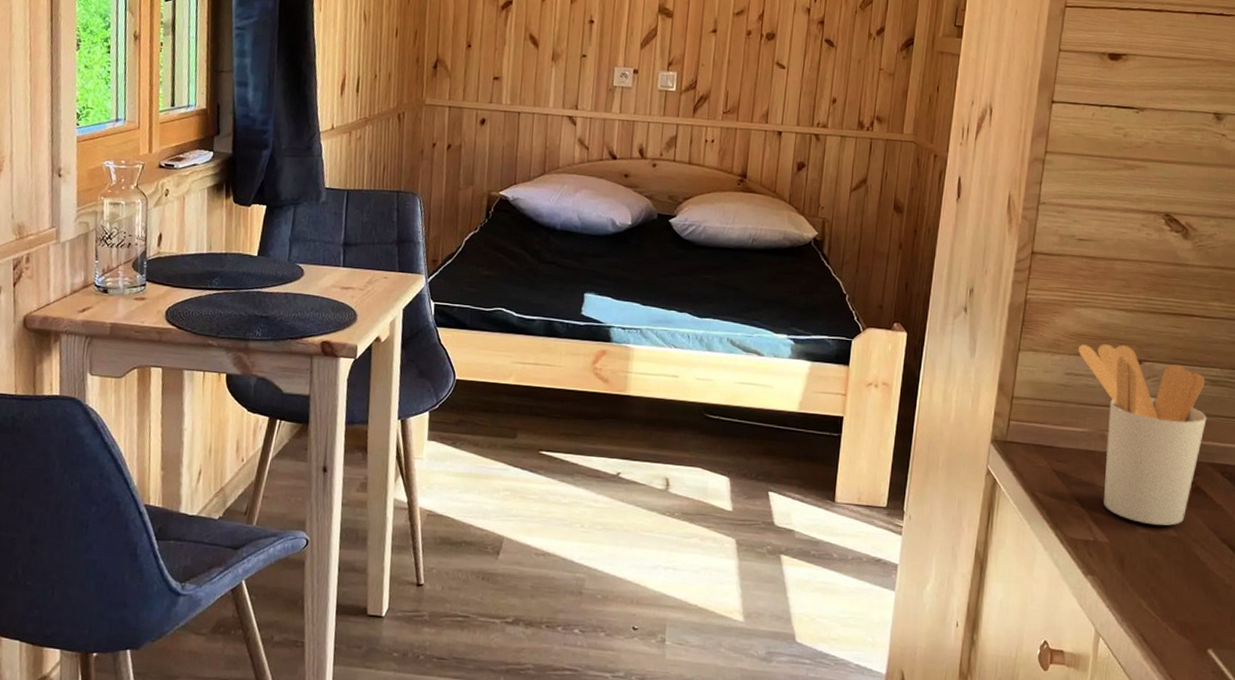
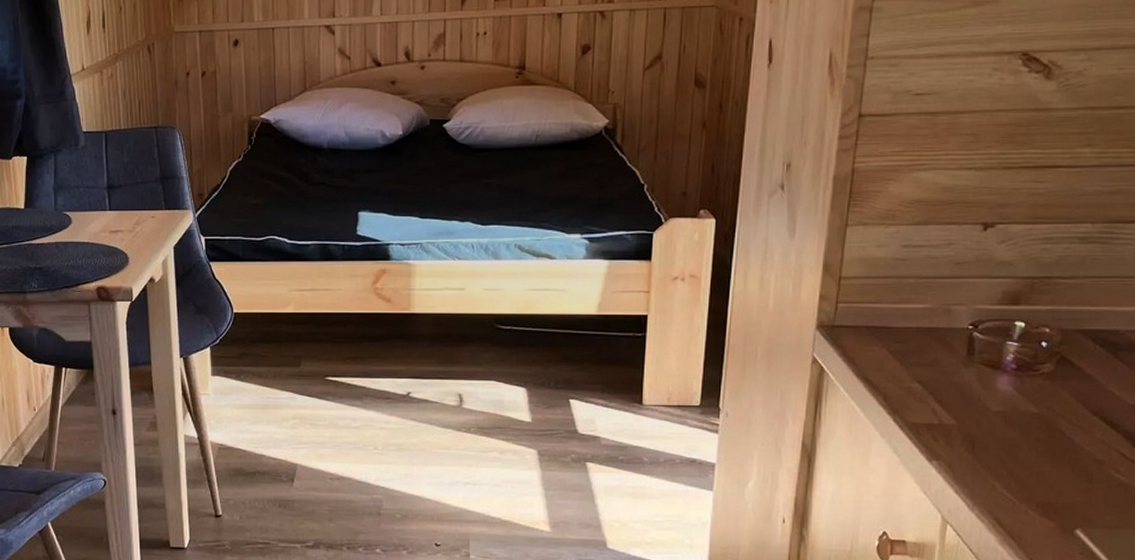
utensil holder: present [1077,344,1207,526] -> none [916,208,1075,403]

